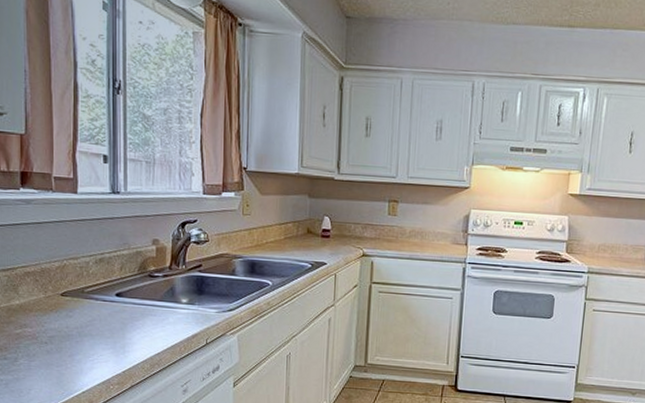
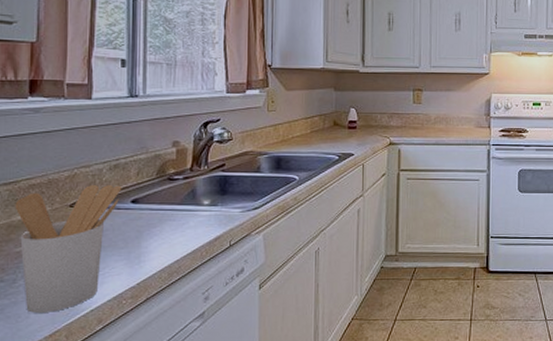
utensil holder: none [13,276,107,391] -> present [15,184,122,314]

